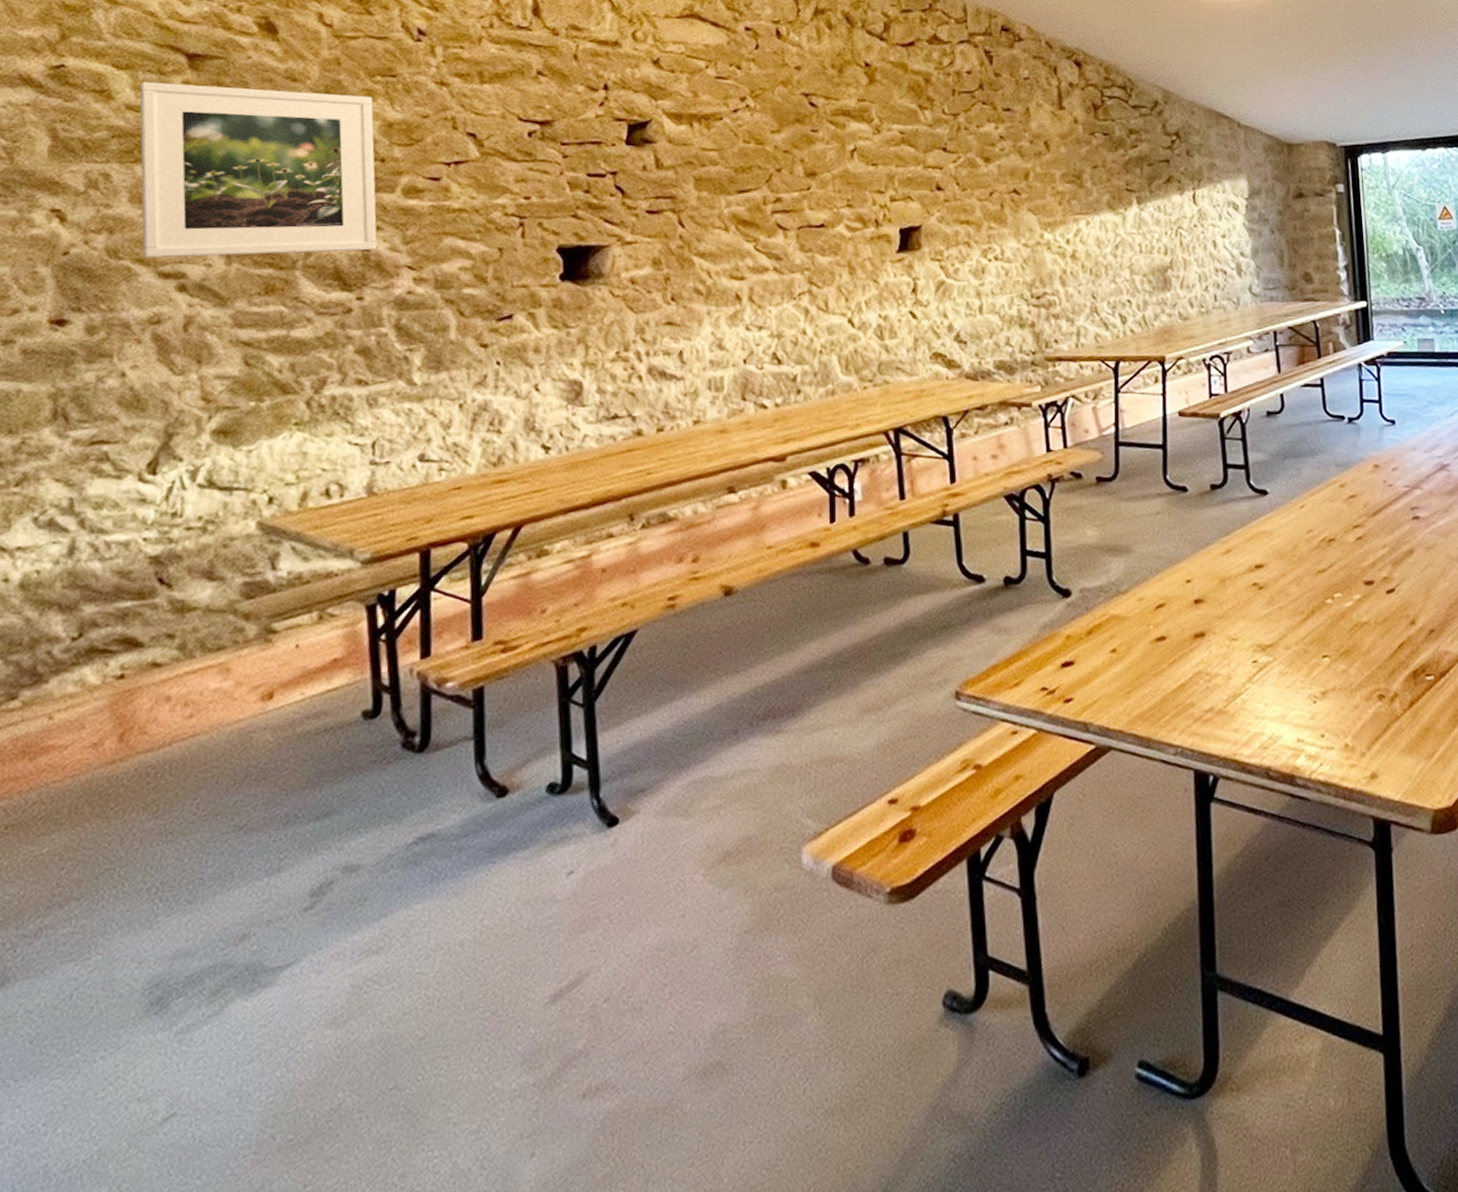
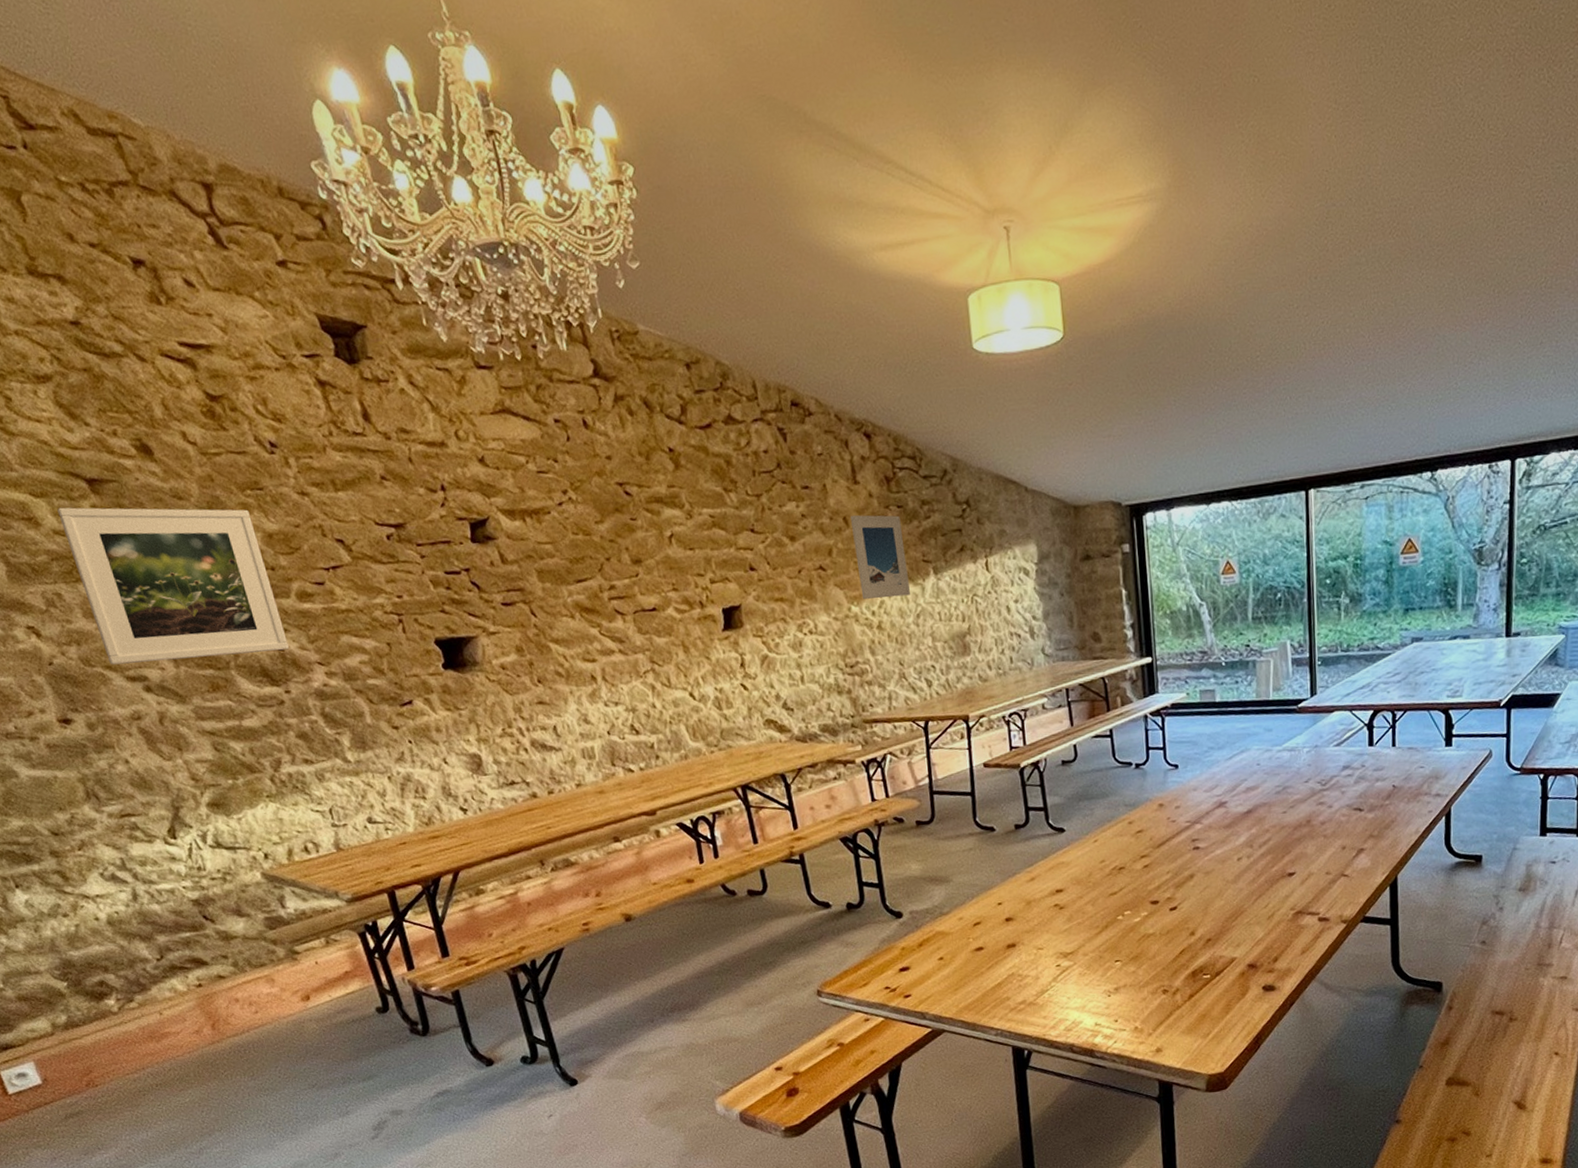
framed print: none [1053,139,1110,227] -> present [851,514,910,599]

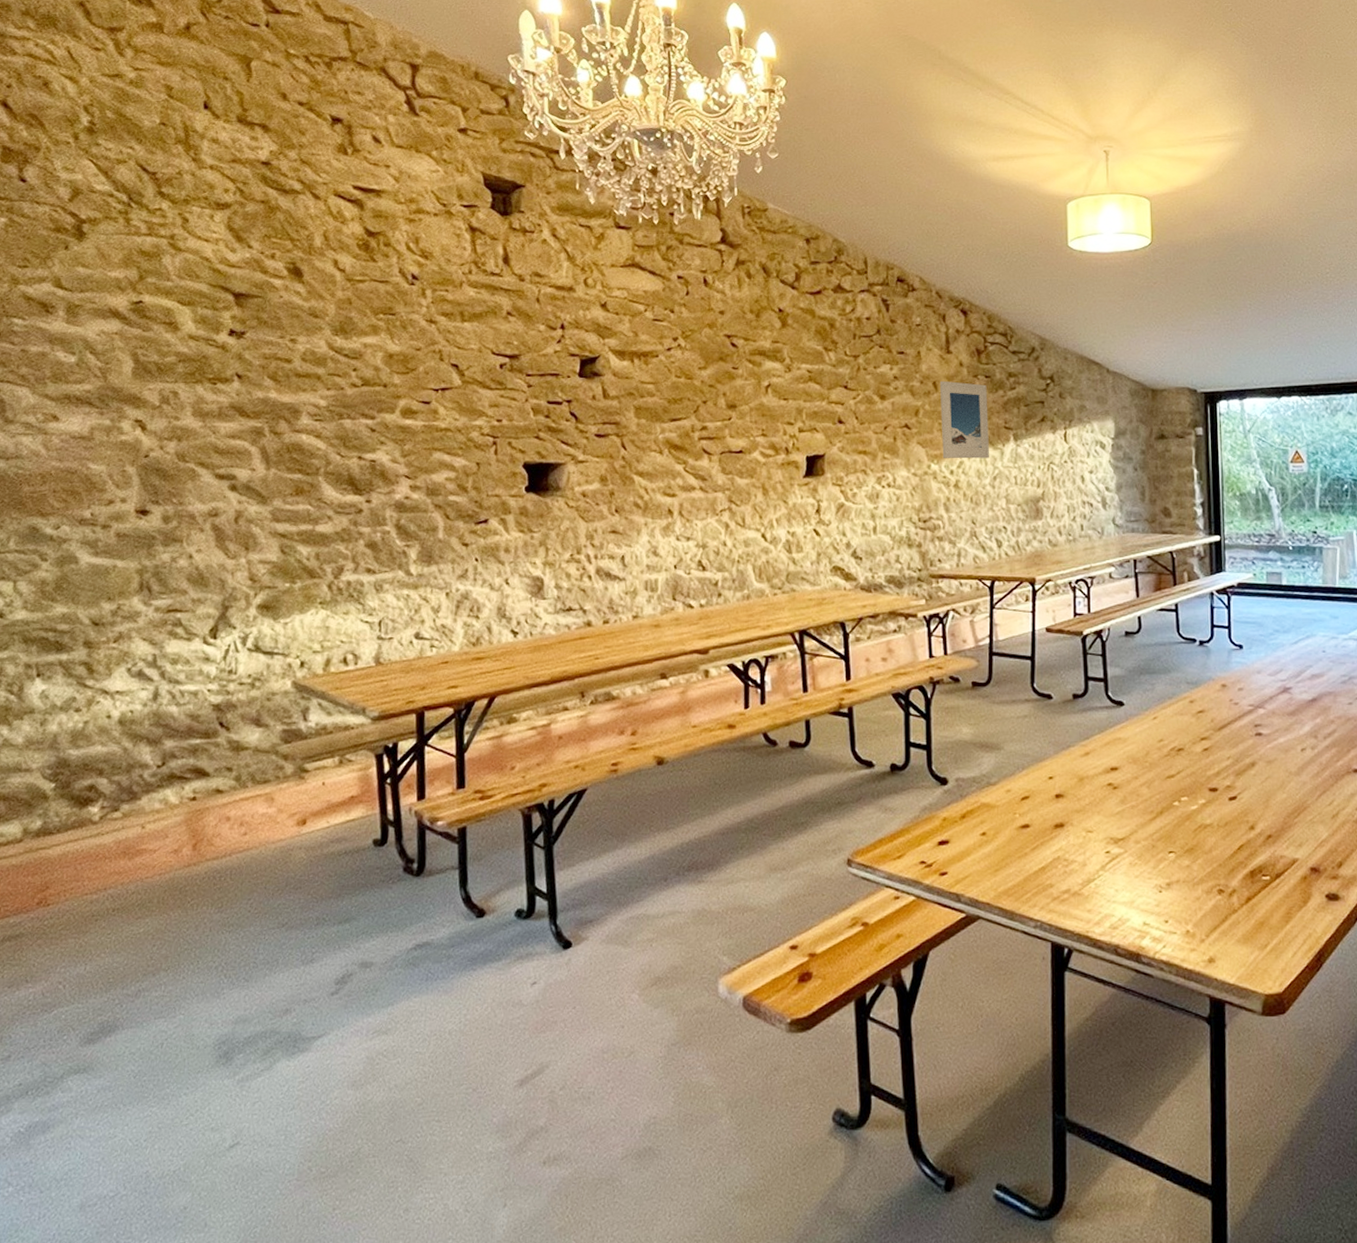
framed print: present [57,507,289,665] -> none [198,315,381,462]

